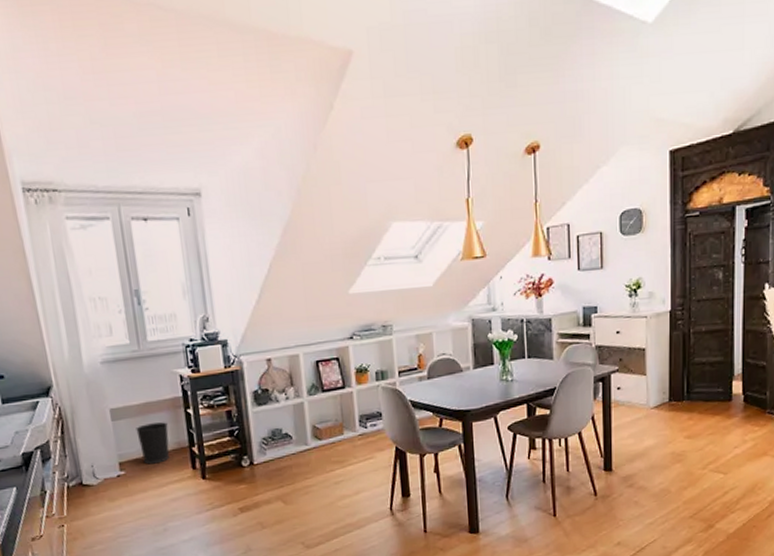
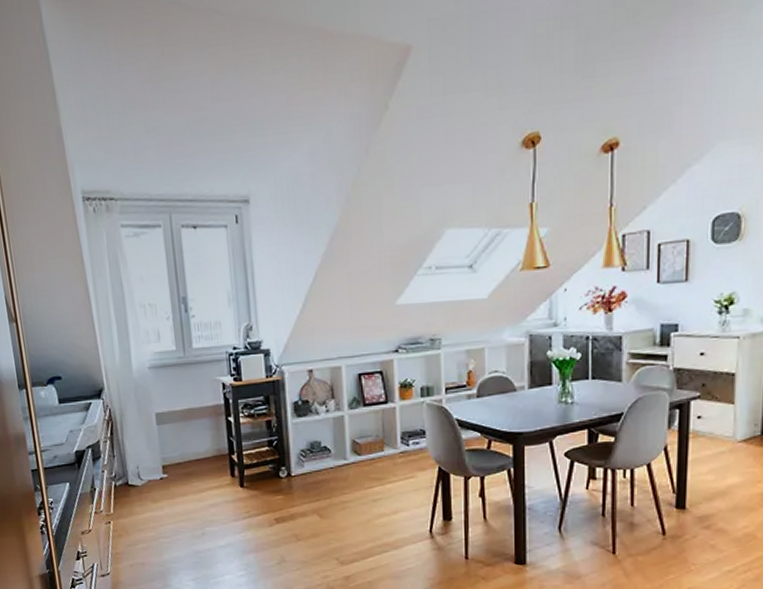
wastebasket: present [136,422,170,464] -> none [179,429,210,469]

